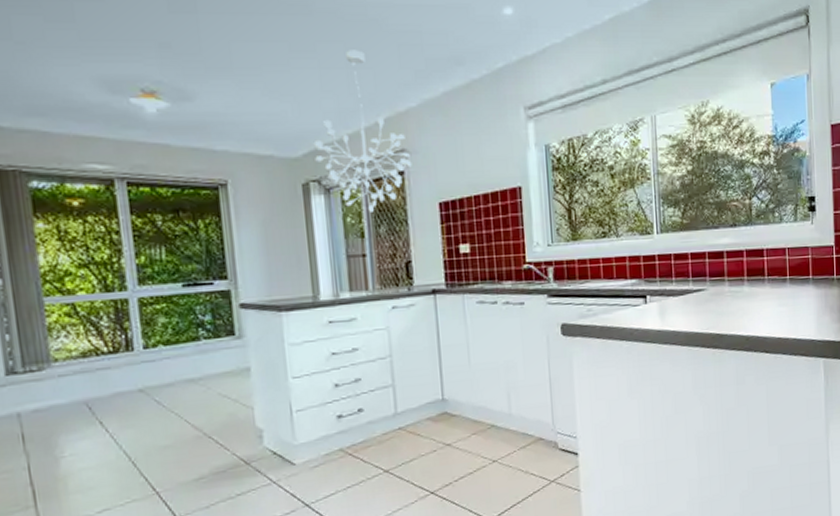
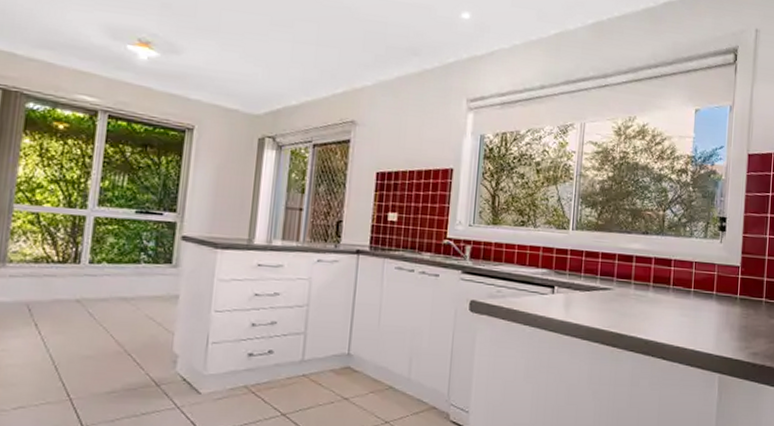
chandelier: present [313,50,412,212] -> none [274,30,359,172]

